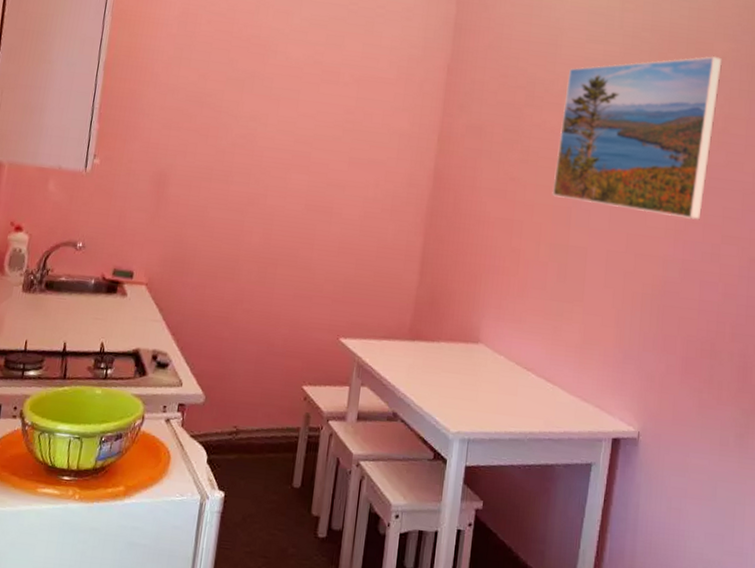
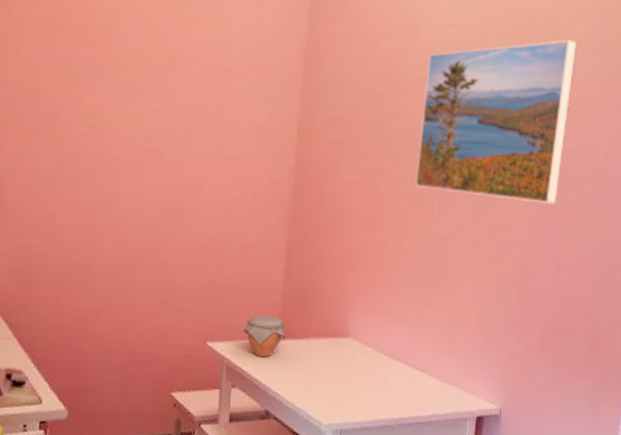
jar: none [376,315,417,358] -> present [243,315,285,358]

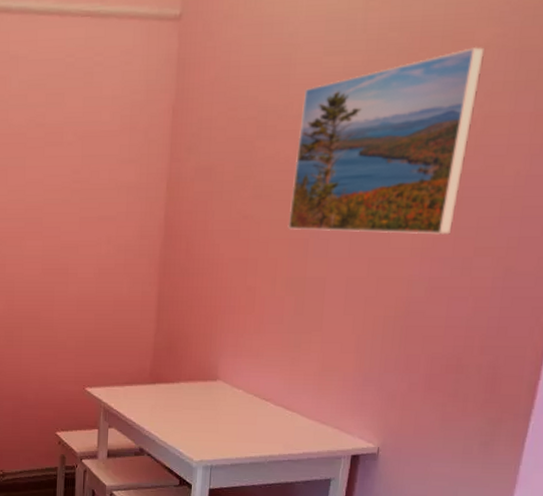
jar: present [243,315,285,358] -> none [118,363,157,401]

